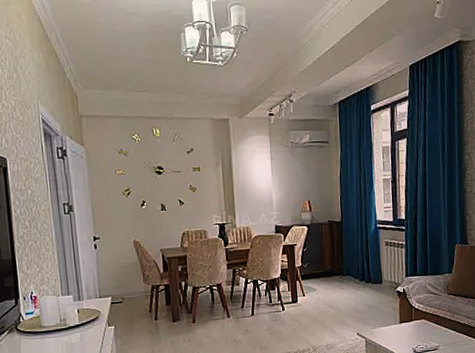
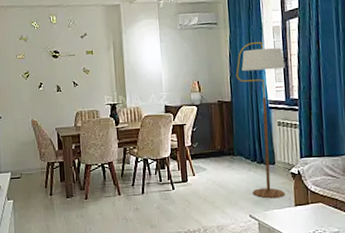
floor lamp: none [346,162,394,317] -> present [236,42,286,199]

